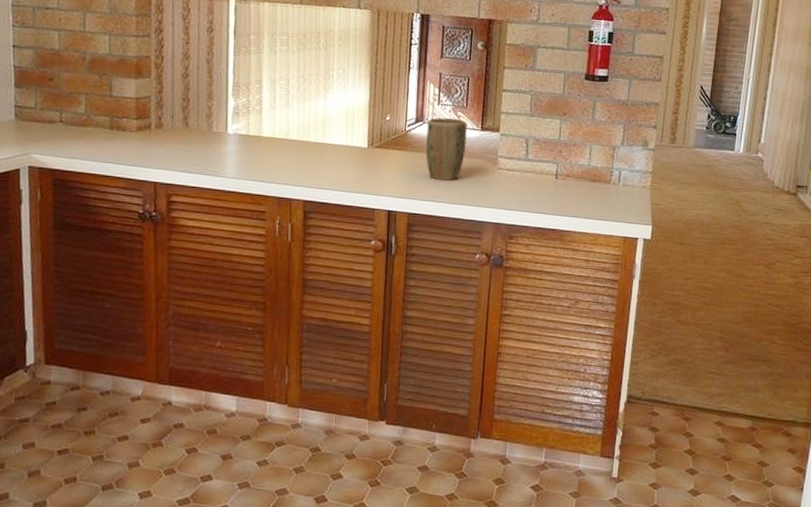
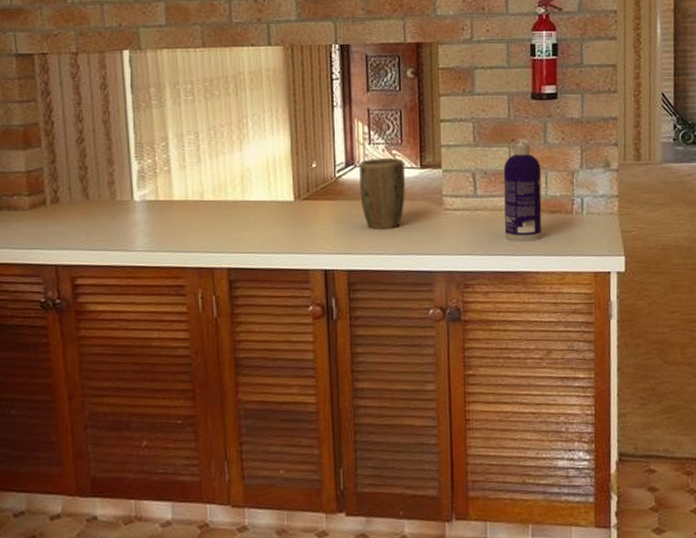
spray bottle: none [548,113,587,205] -> present [503,139,542,242]

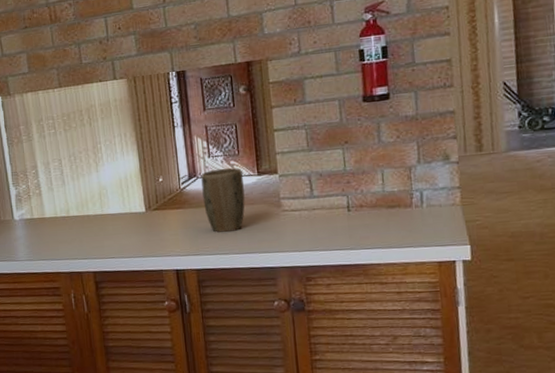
spray bottle: present [503,139,542,242] -> none [338,140,381,237]

